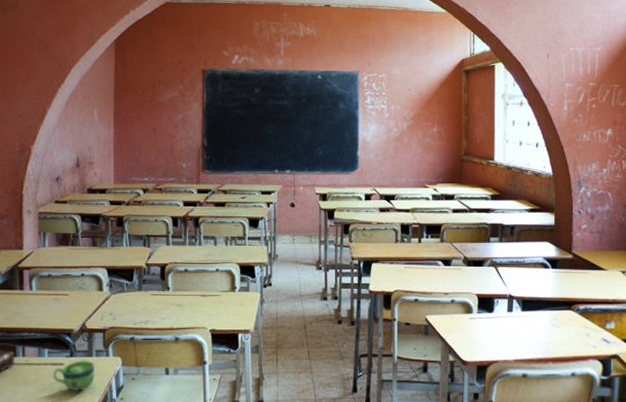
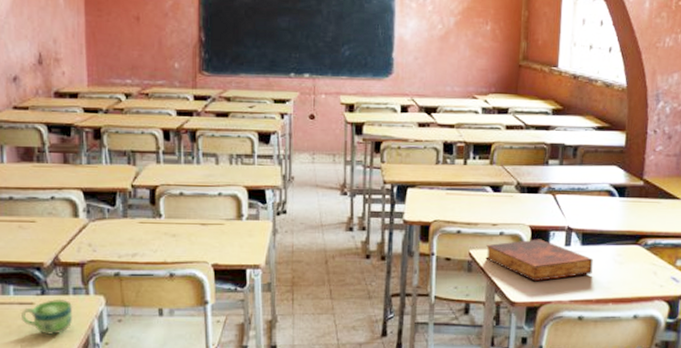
book: none [440,306,533,343] -> present [485,239,593,282]

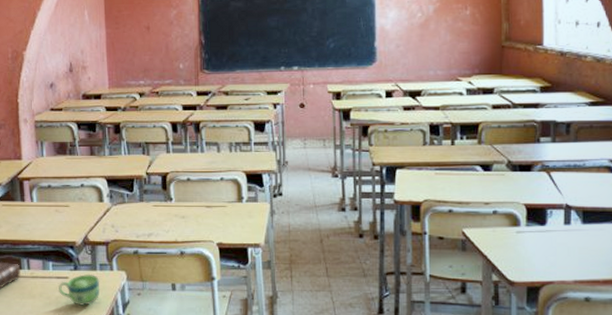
book: present [485,239,593,282] -> none [480,217,597,261]

